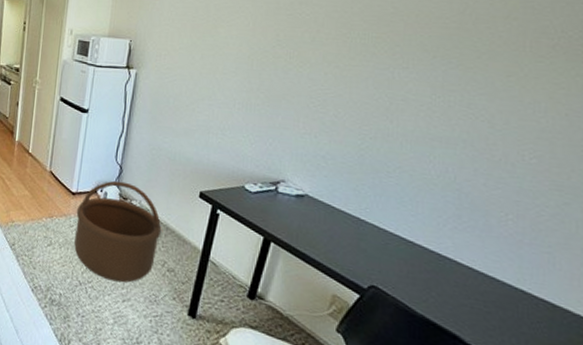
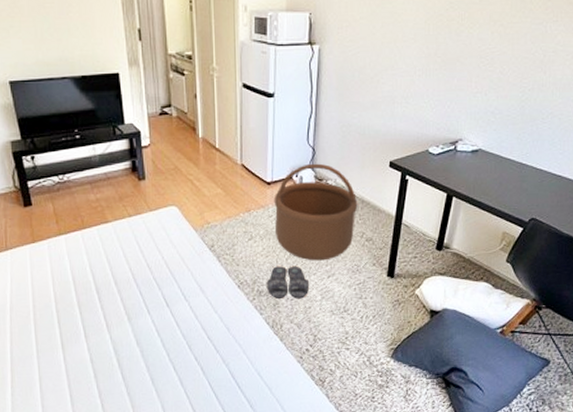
slippers: none [59,277,102,318] -> present [266,265,309,299]

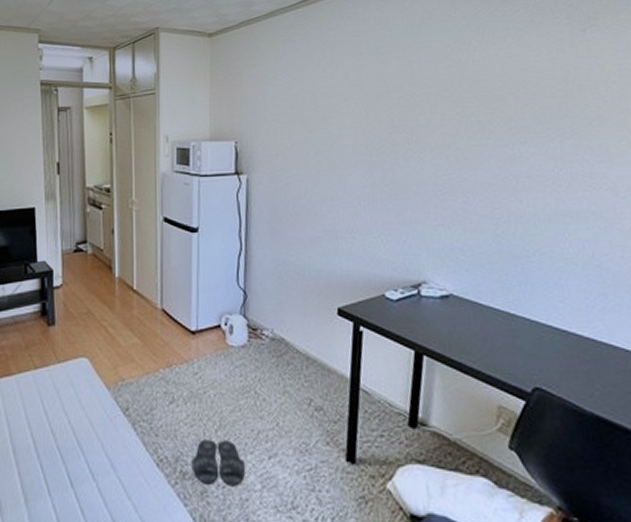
basket: present [274,163,358,261] -> none [199,309,302,435]

